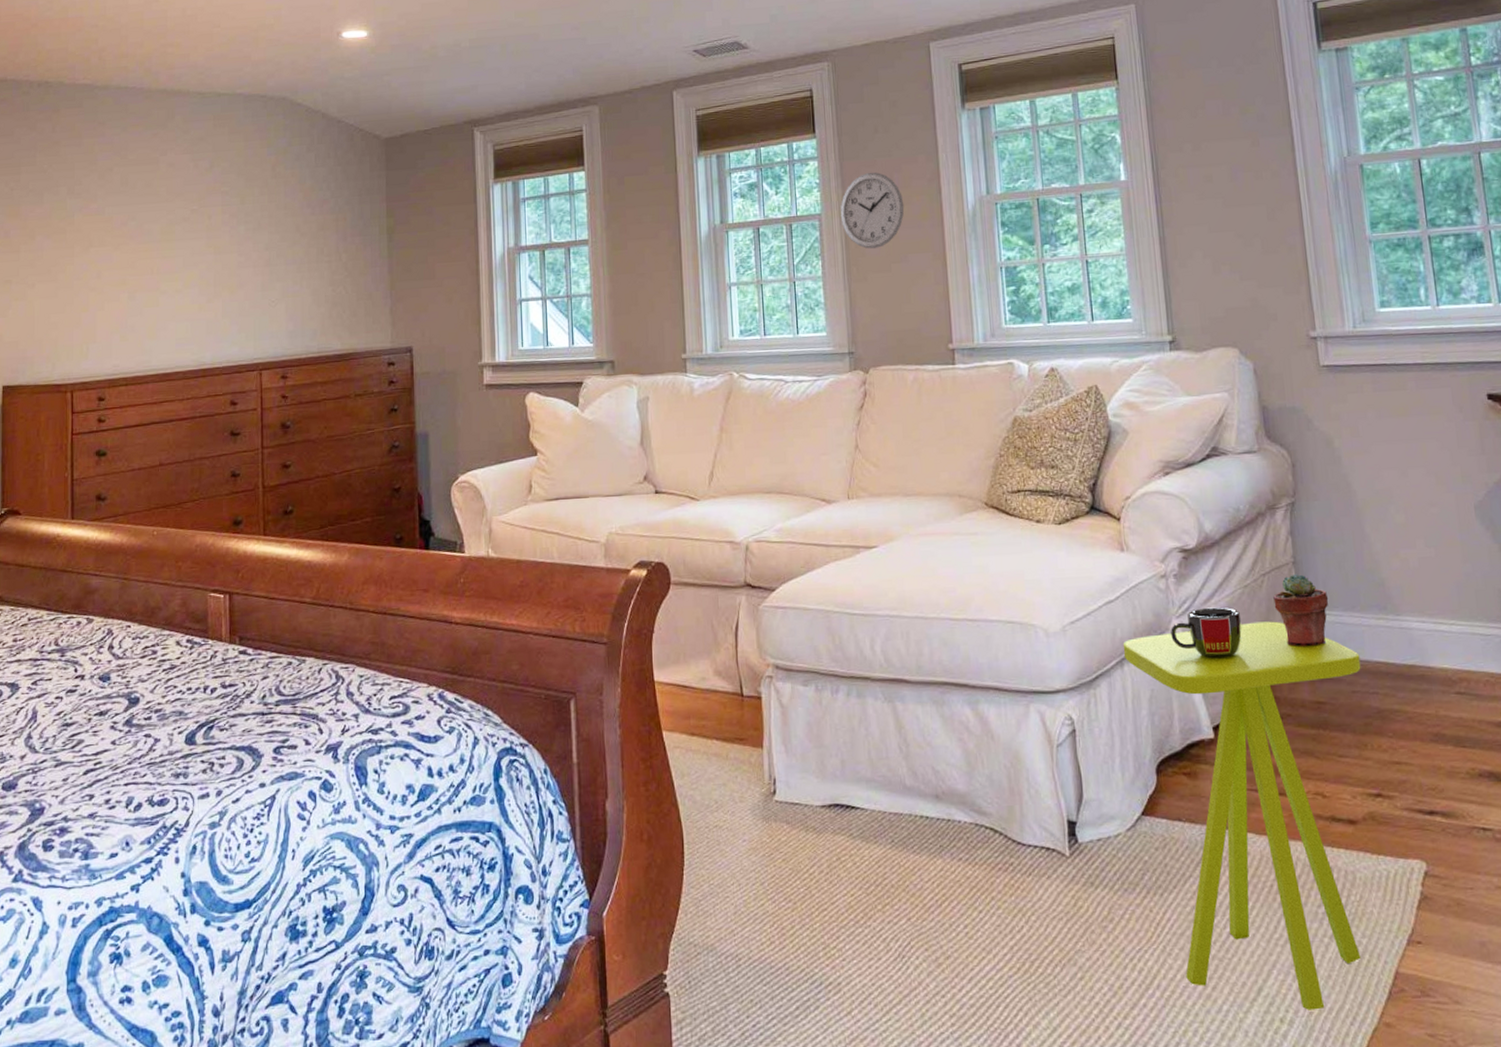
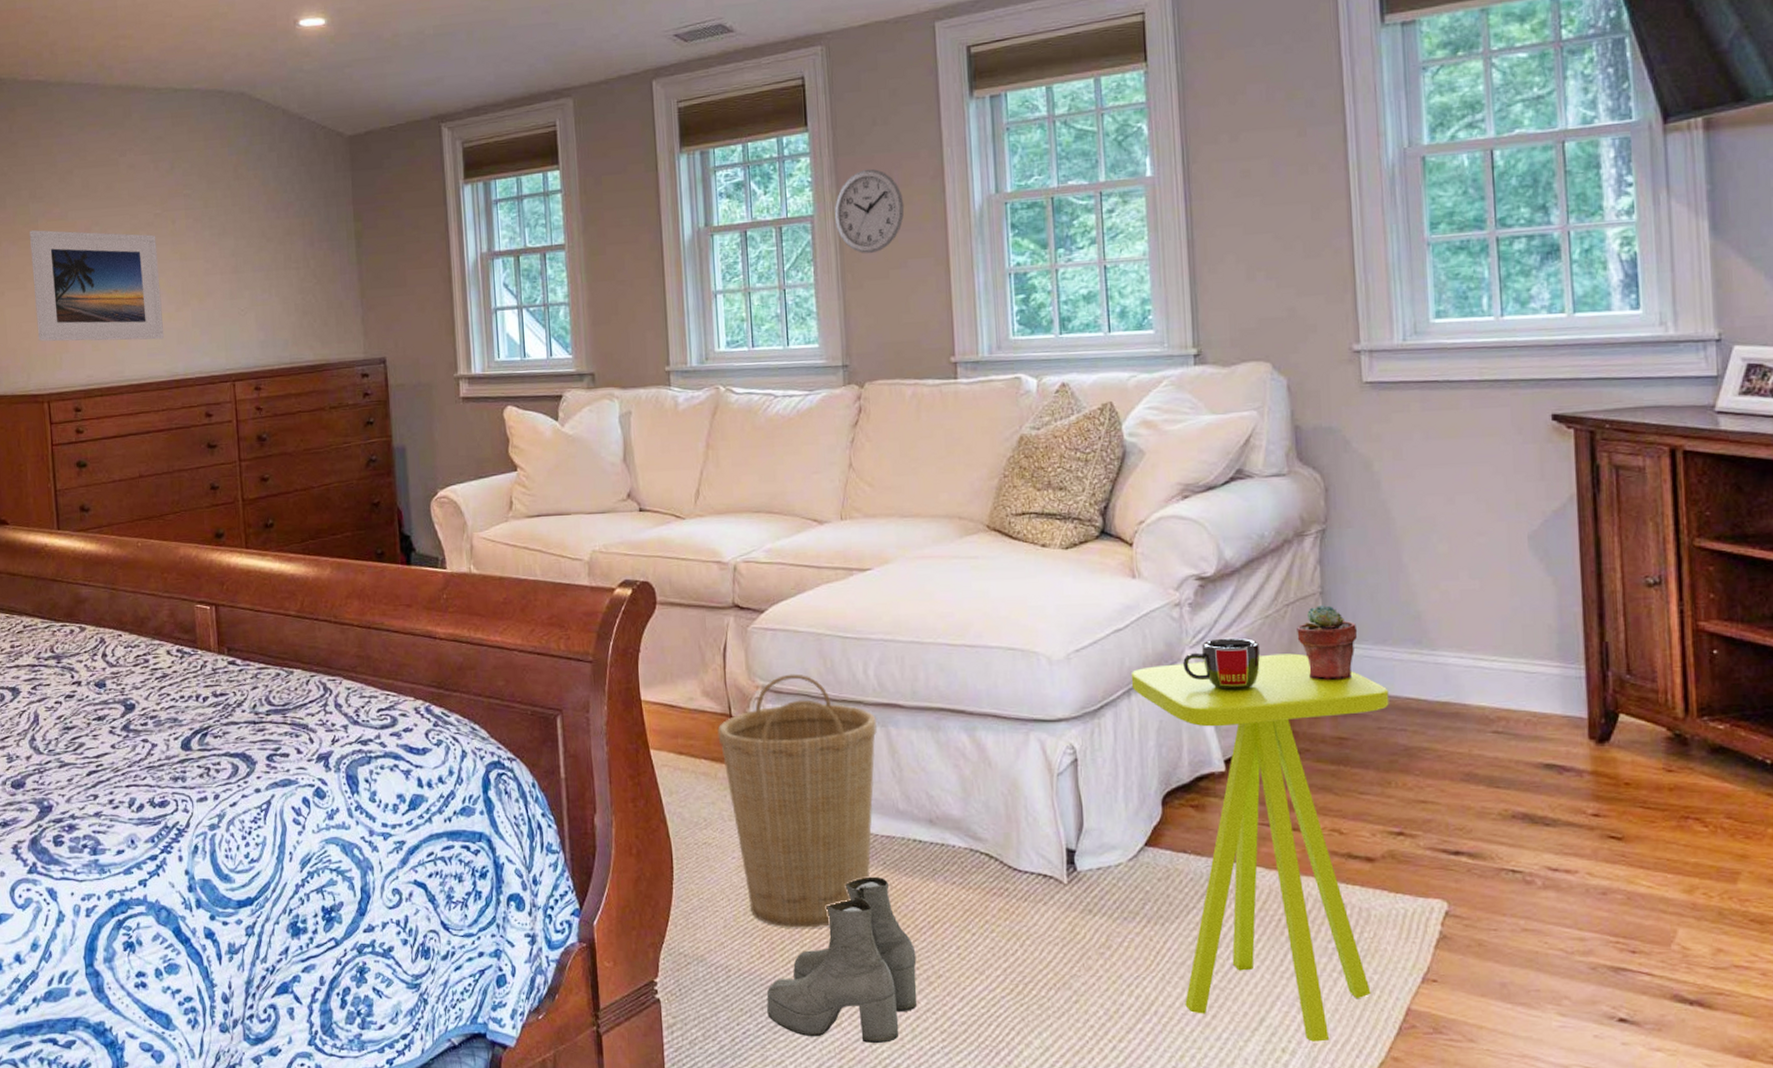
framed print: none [65,224,194,332] -> present [30,230,165,342]
basket: none [729,651,885,912] -> present [717,673,878,928]
boots: none [777,855,927,1031] -> present [767,876,917,1043]

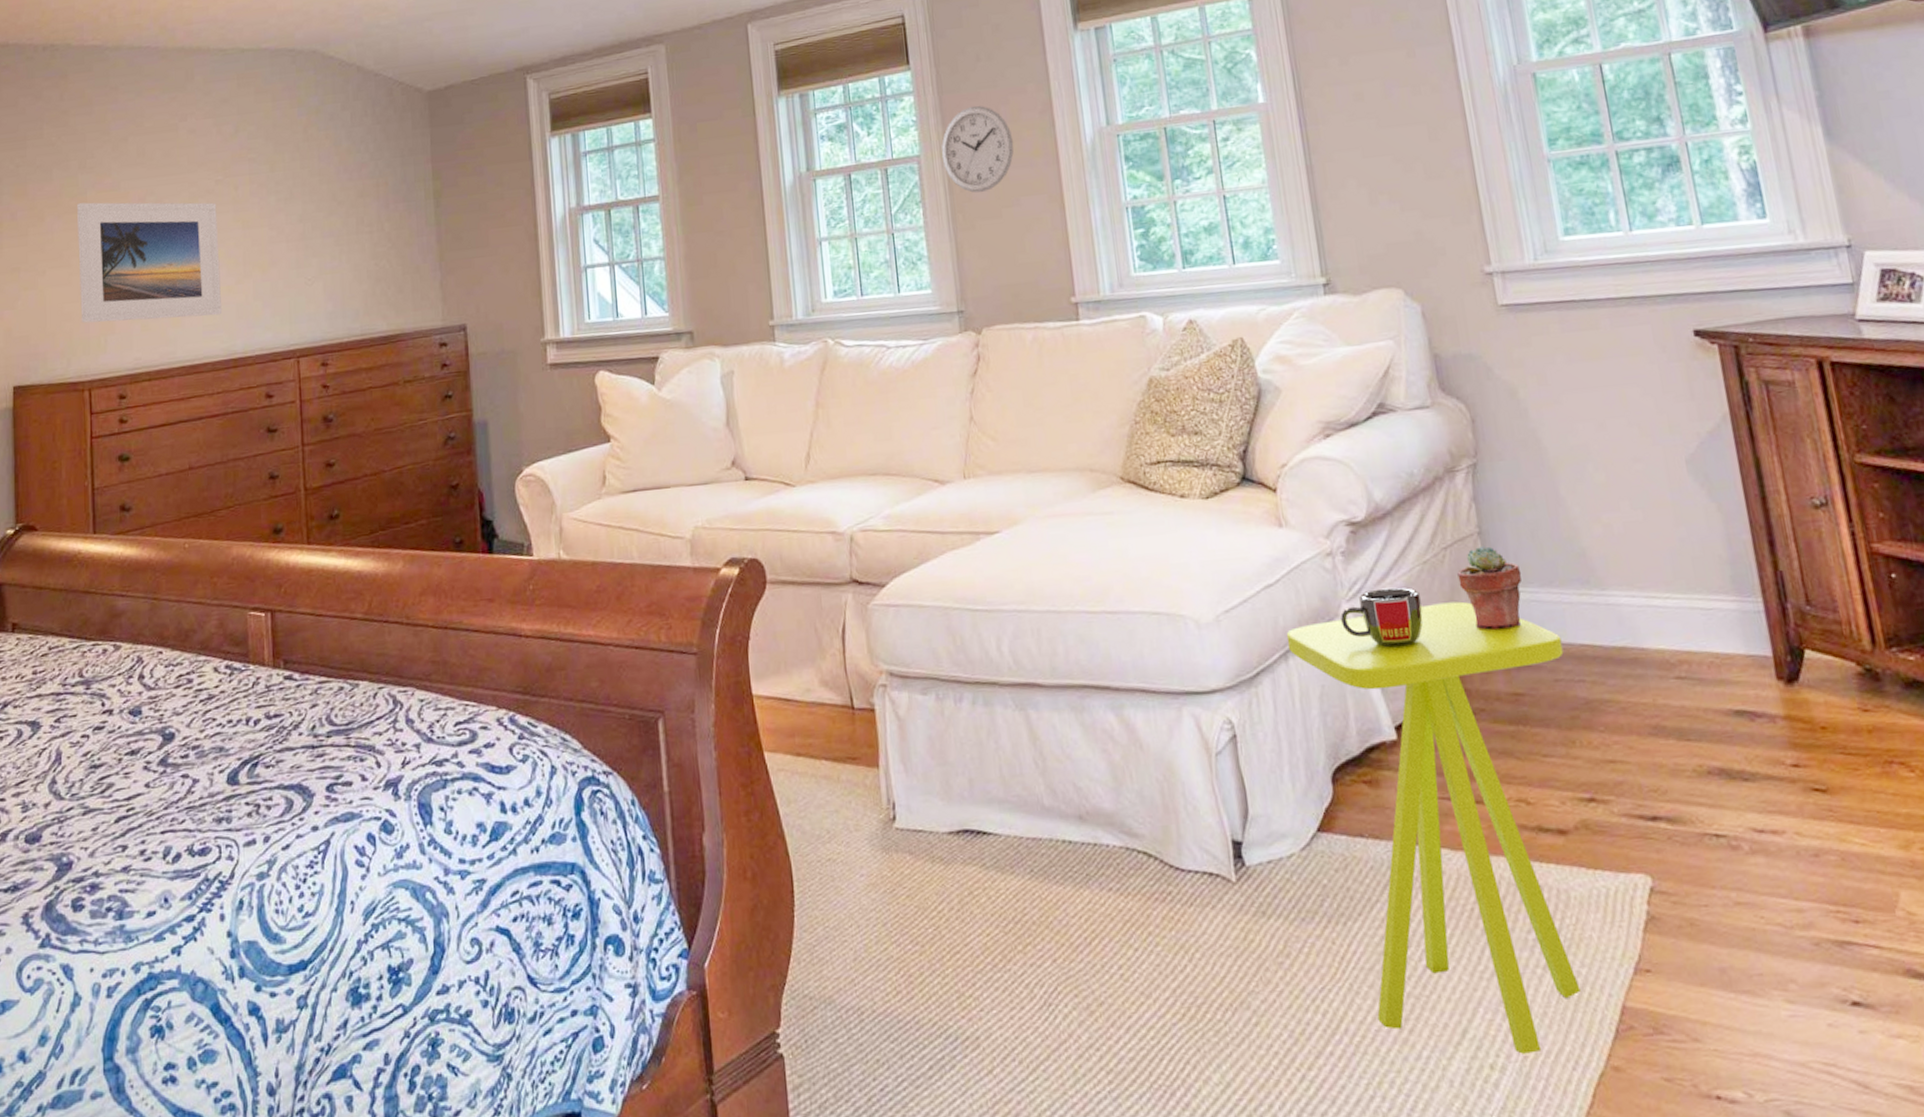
basket: present [717,673,878,928] -> none [838,654,1016,956]
boots: present [767,876,917,1043] -> none [906,887,1078,1092]

